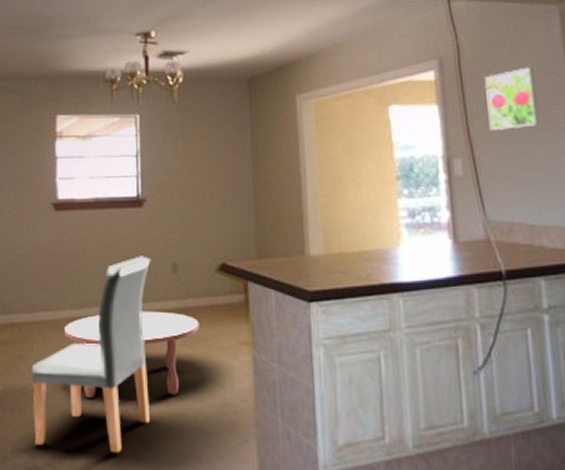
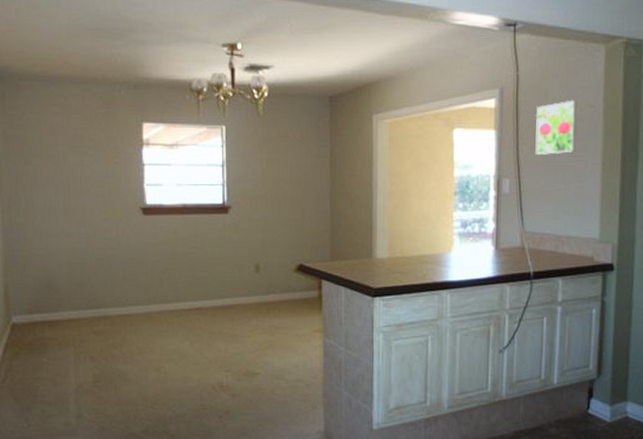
dining chair: present [31,256,151,454] -> none [125,257,236,421]
coffee table: present [64,311,199,398] -> none [155,305,278,377]

